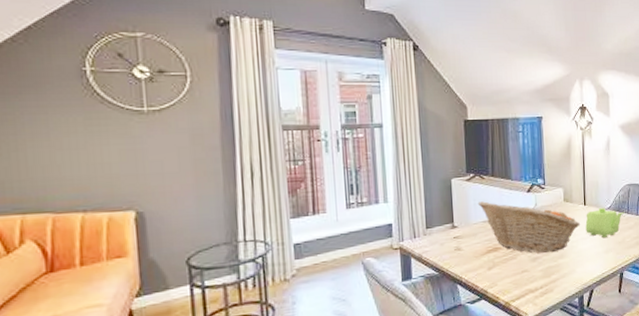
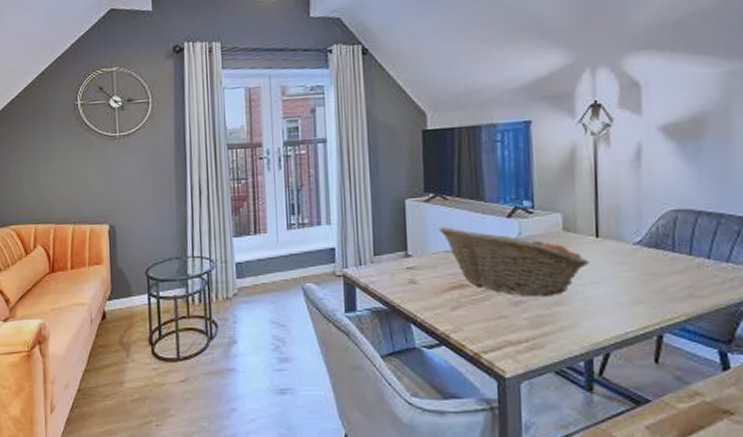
teapot: present [585,208,624,238] -> none [597,242,666,283]

